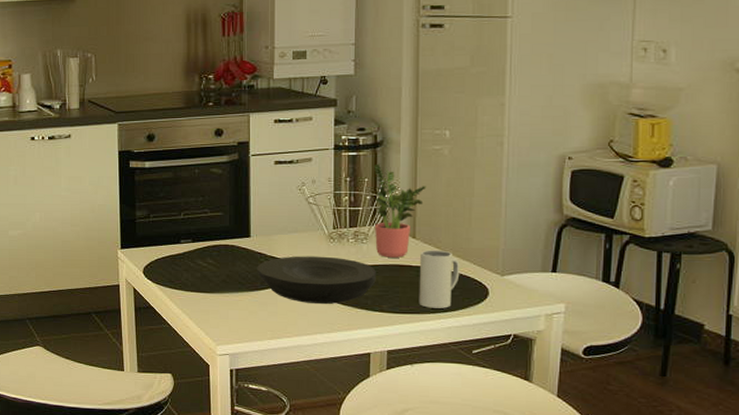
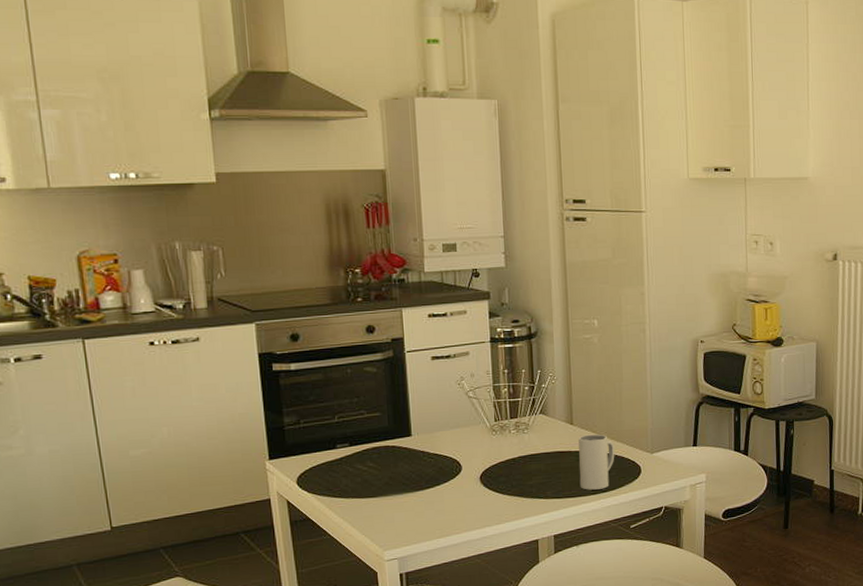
plate: present [257,256,376,304] -> none [420,449,539,498]
potted plant: present [373,163,426,258] -> none [529,354,580,445]

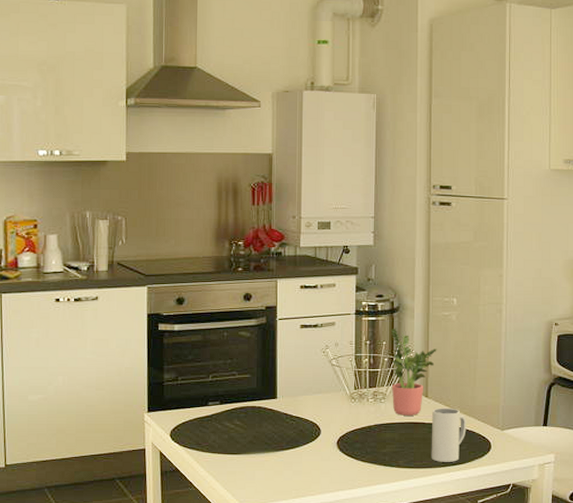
potted plant: none [529,354,580,445] -> present [390,328,437,416]

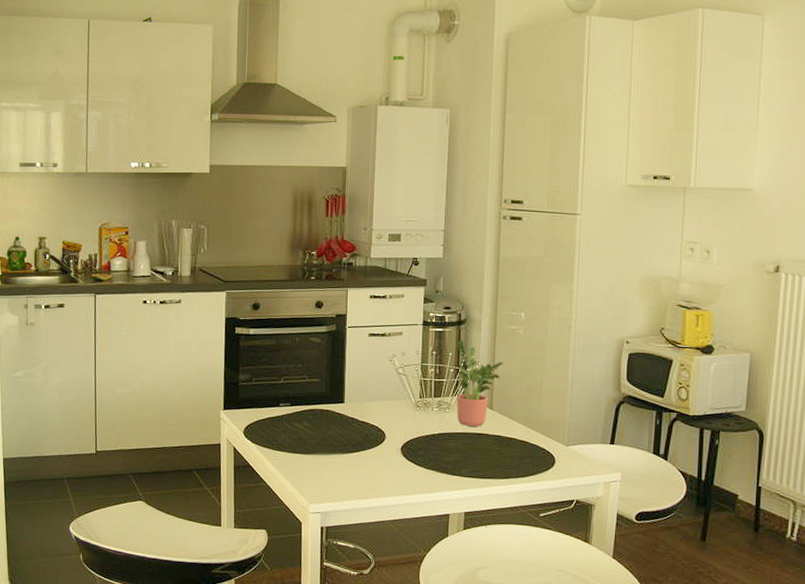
mug: present [431,408,467,462] -> none [494,420,531,475]

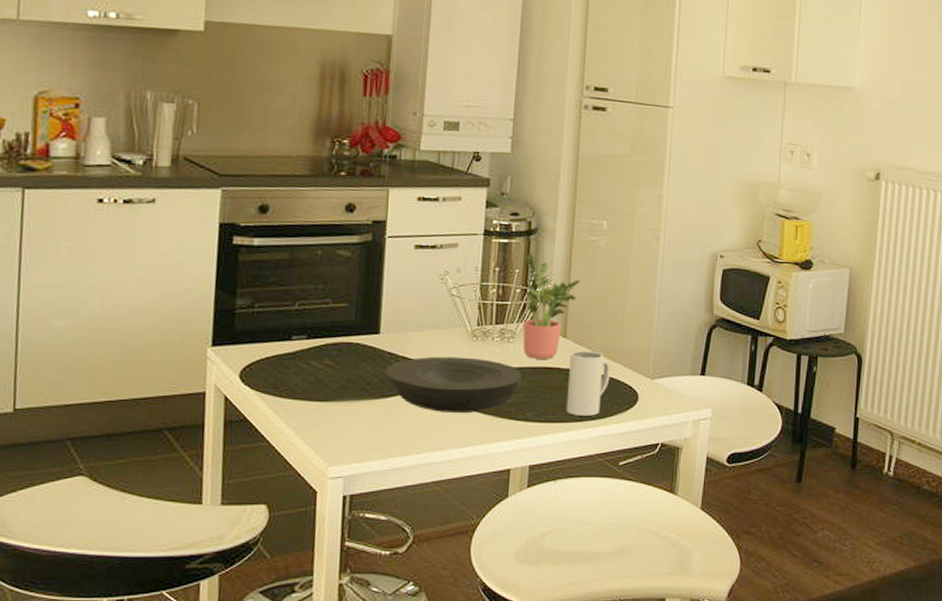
plate: none [349,422,457,468] -> present [385,356,522,413]
mug: none [494,420,531,475] -> present [566,350,611,416]

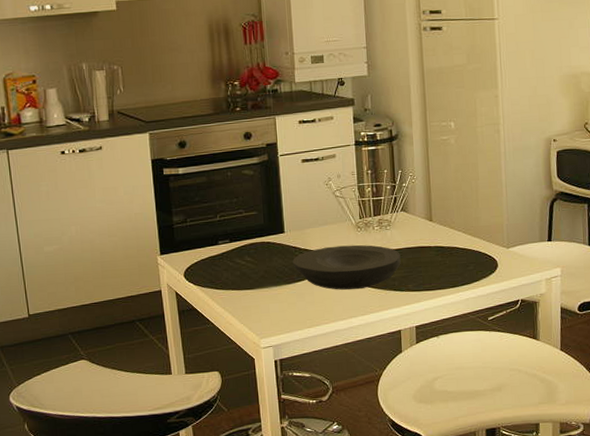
potted plant: present [522,253,580,359] -> none [391,155,438,241]
mug: present [566,350,611,416] -> none [437,230,473,284]

